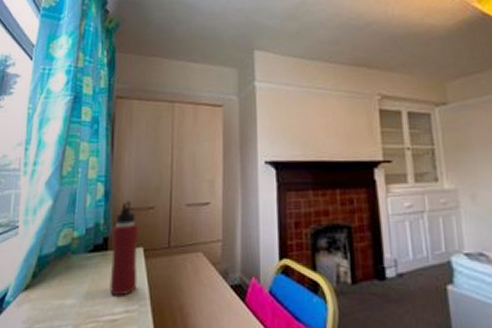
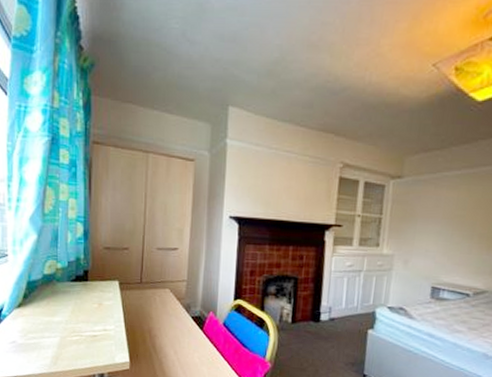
water bottle: present [110,201,138,296] -> none [90,241,114,318]

